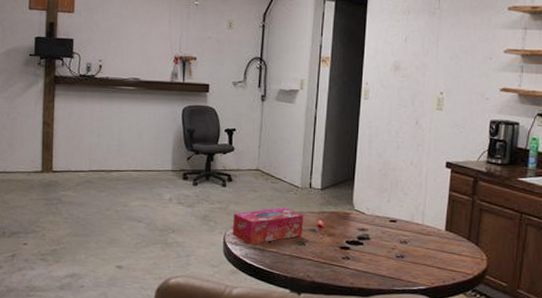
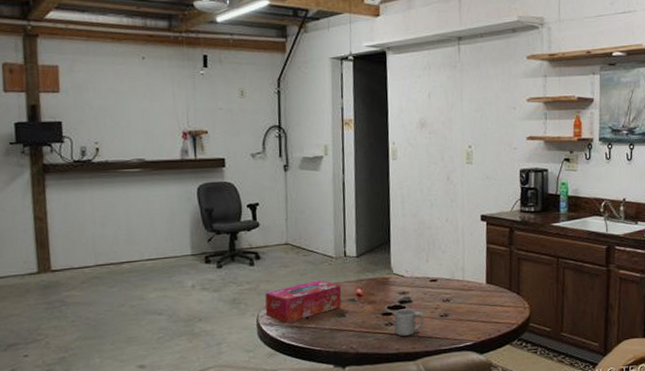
mug: none [350,245,381,273] -> present [394,308,425,337]

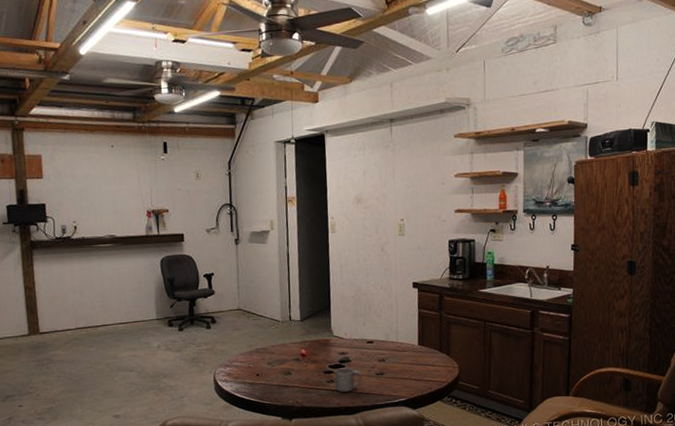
tissue box: present [265,280,342,323] -> none [220,341,288,379]

